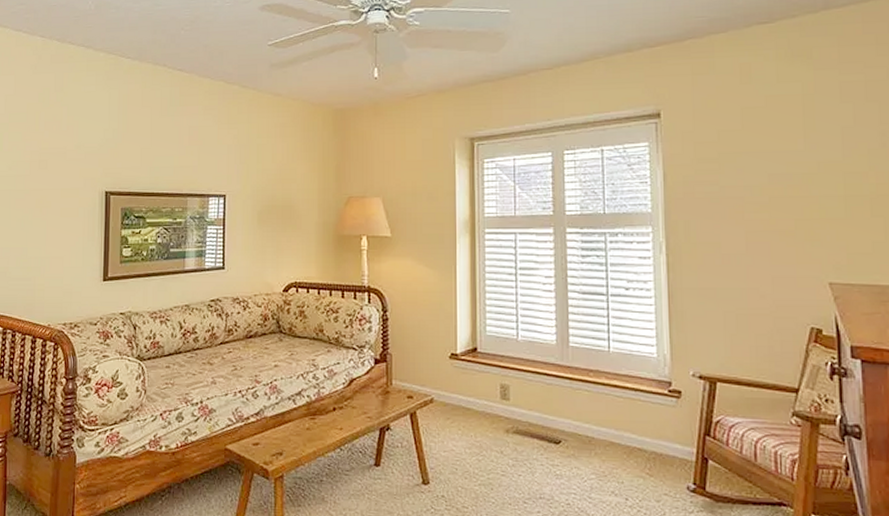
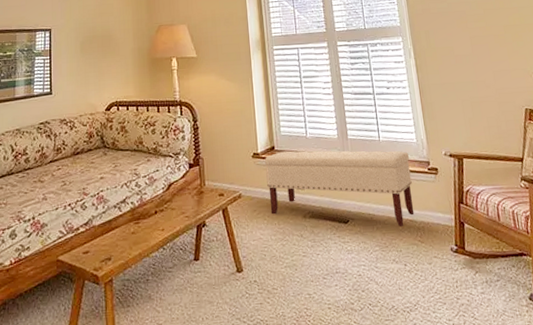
bench: none [465,354,646,456] -> present [265,150,415,228]

